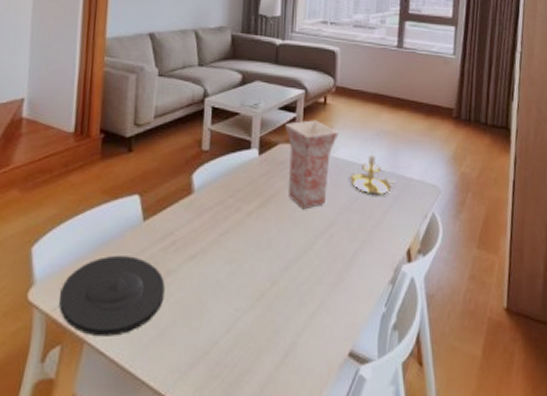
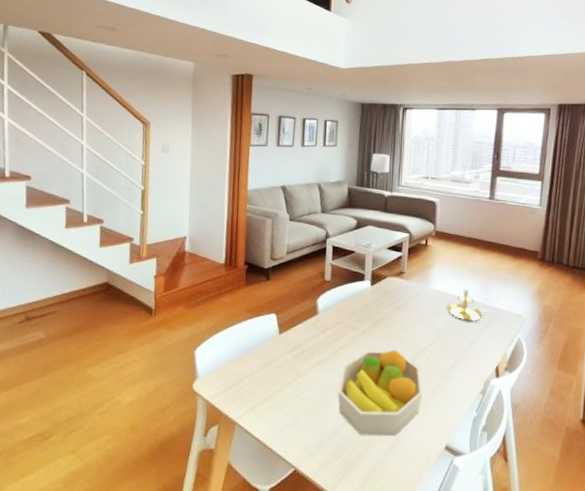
plate: present [58,255,165,337] -> none [216,359,297,421]
fruit bowl: none [217,235,321,347] -> present [338,350,422,437]
vase: present [285,120,339,210] -> none [393,258,438,331]

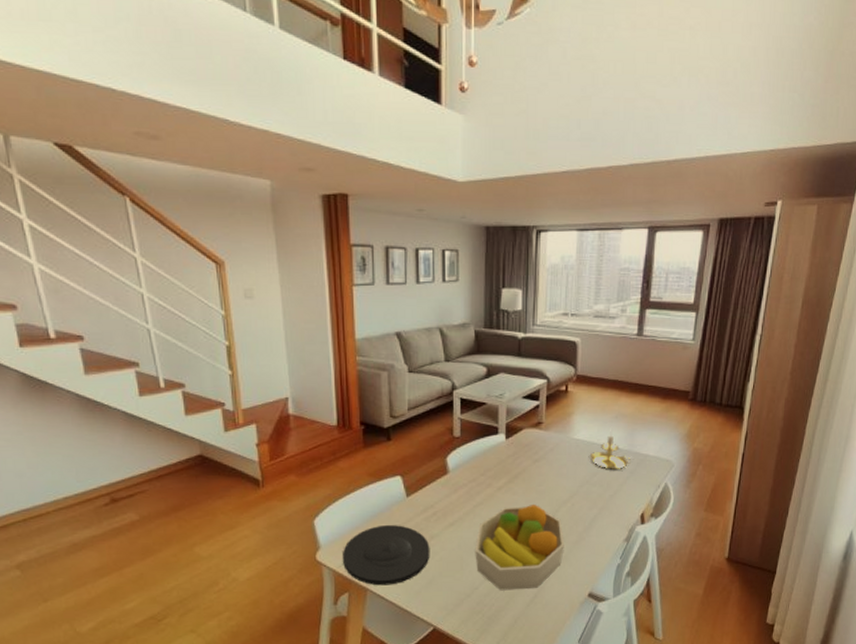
plate: none [216,359,297,421] -> present [342,524,430,586]

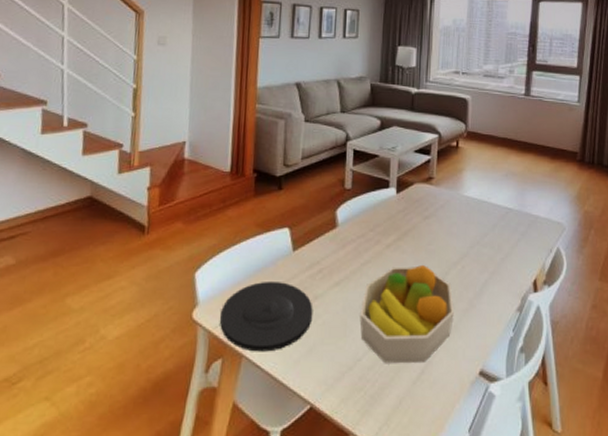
candle holder: present [589,426,634,470] -> none [480,184,525,232]

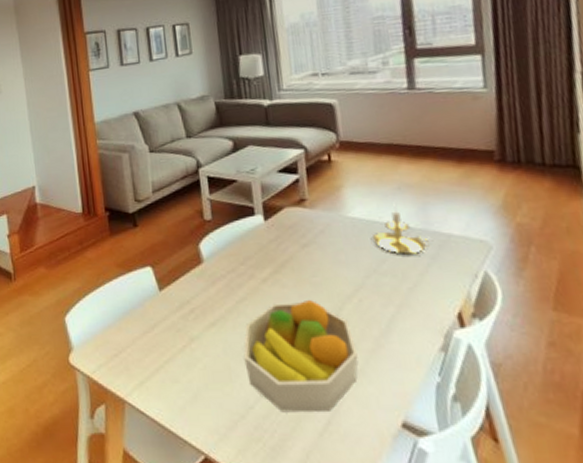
plate: present [219,280,313,352] -> none [95,323,192,398]
candle holder: none [480,184,525,232] -> present [371,200,434,256]

